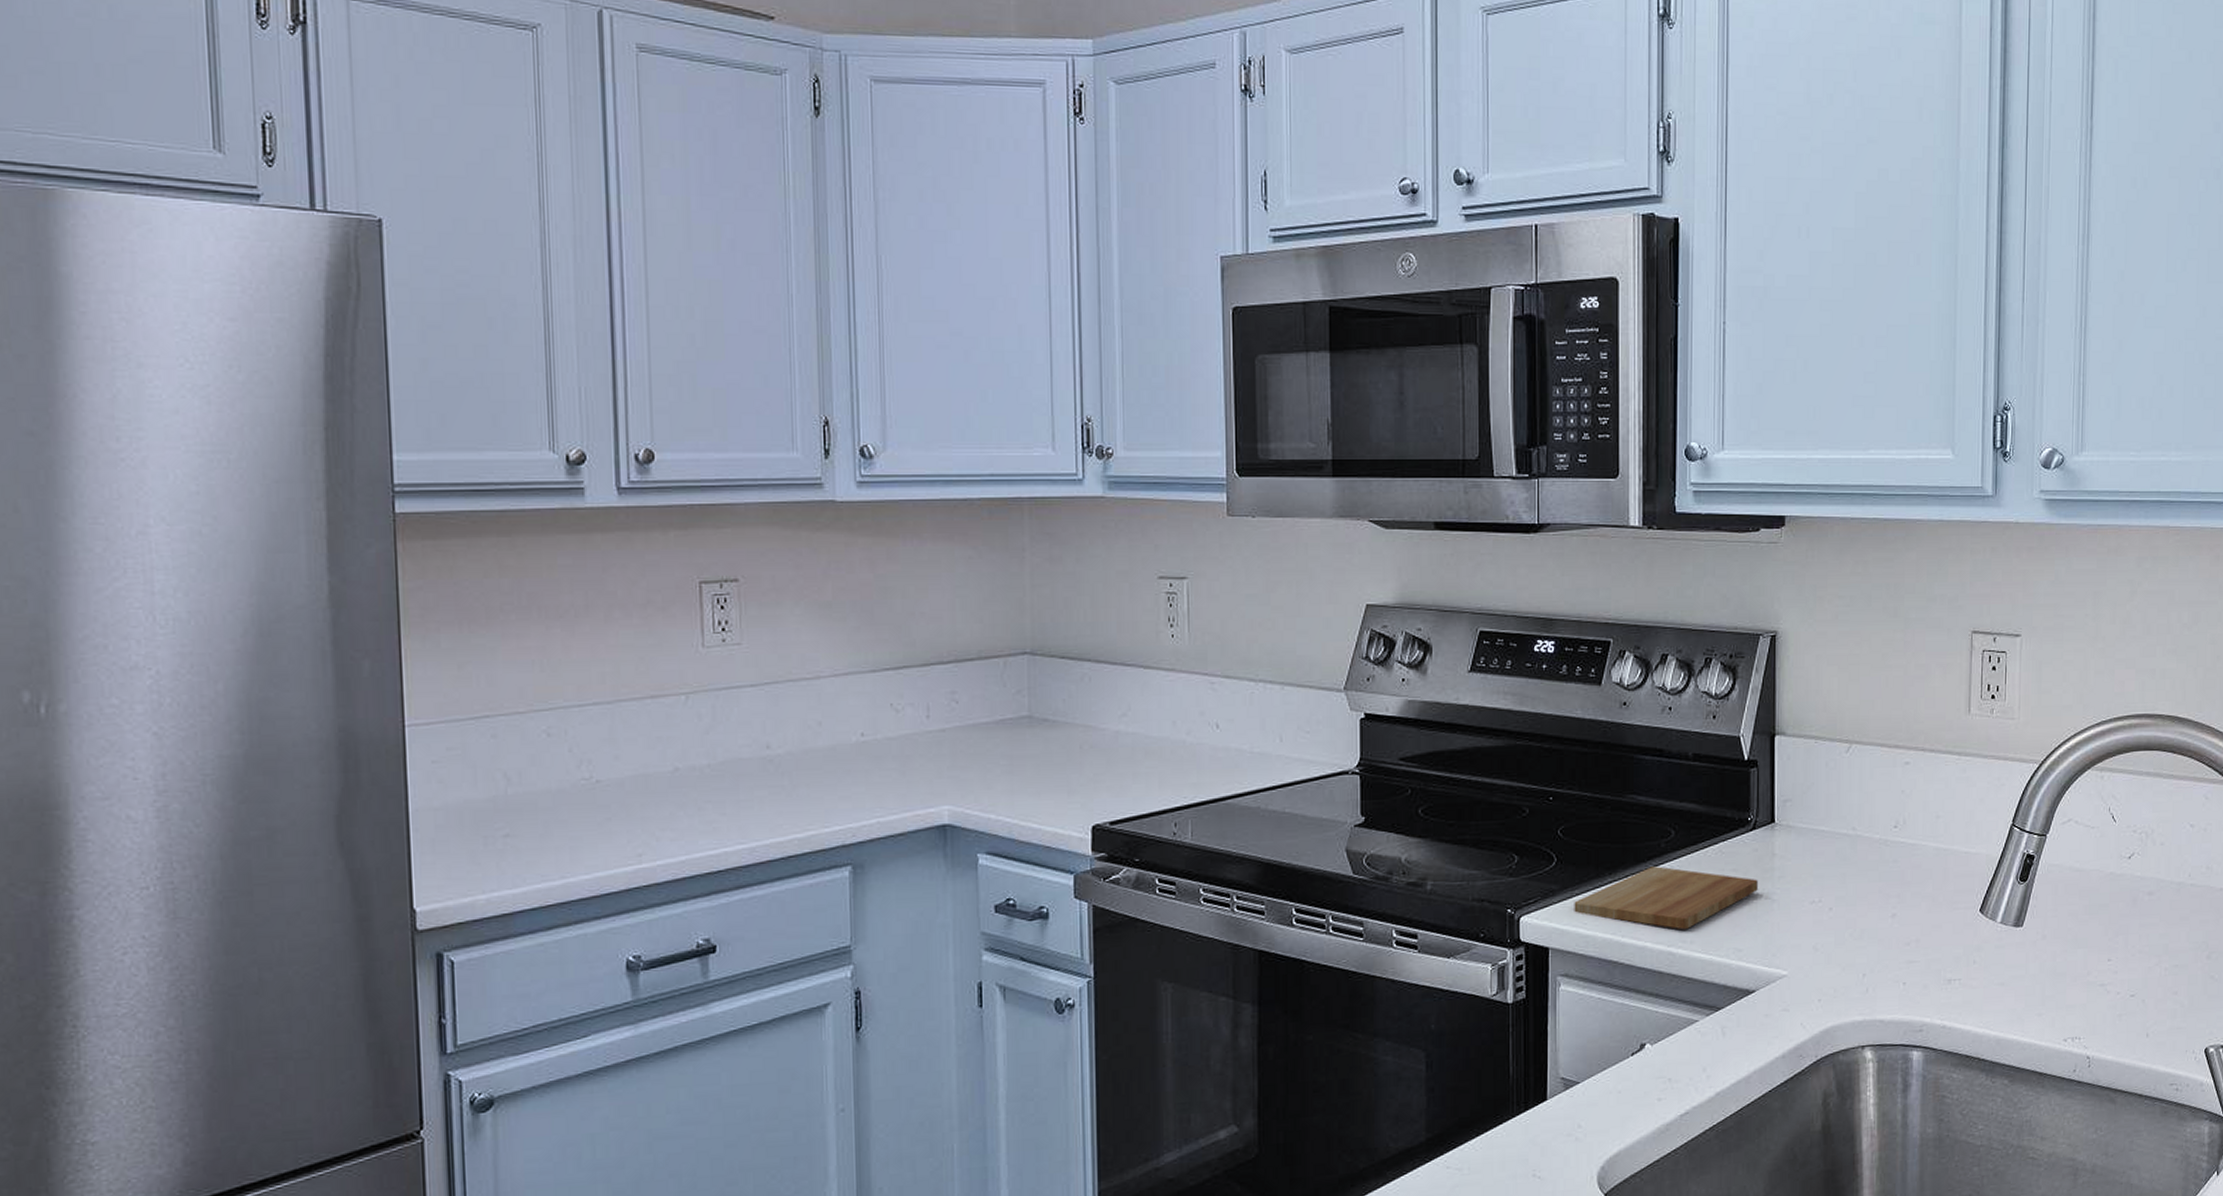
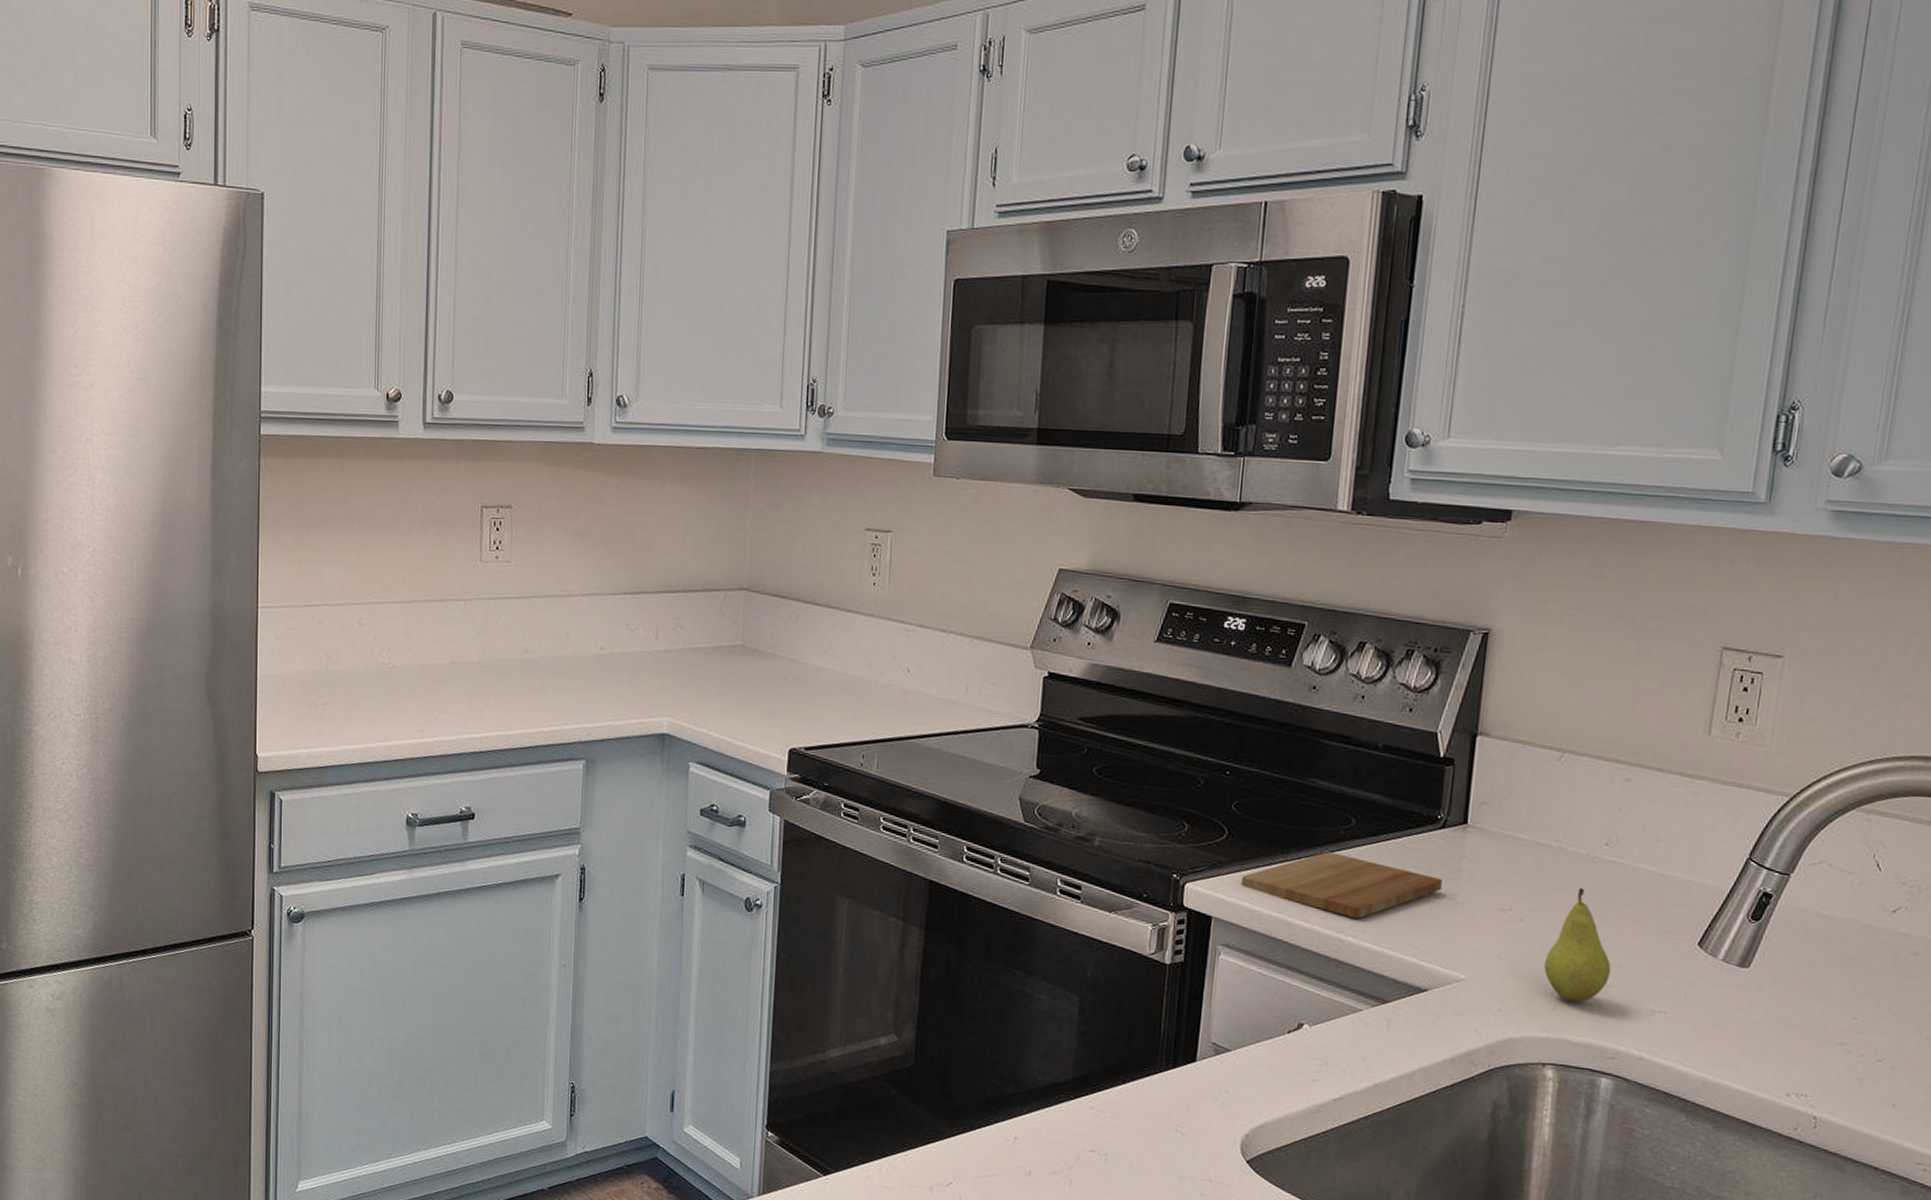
fruit: none [1854,871,1911,981] -> present [1544,887,1611,1002]

